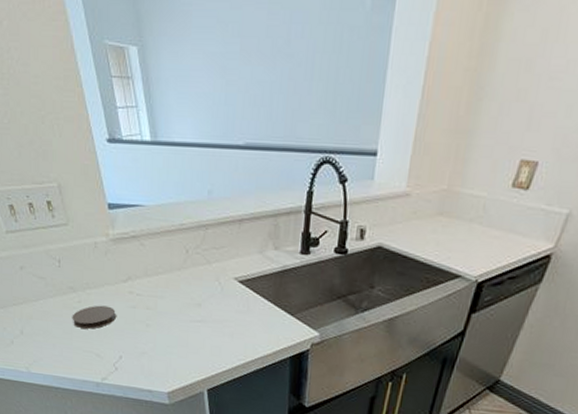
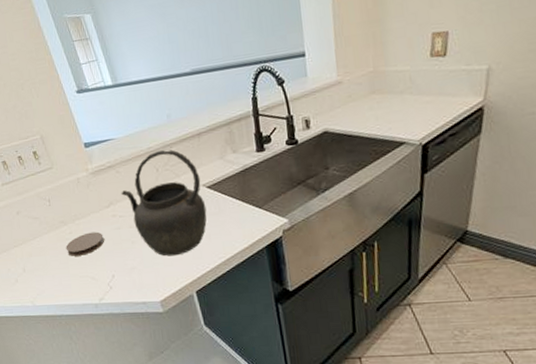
kettle: none [142,230,234,349] -> present [121,149,207,256]

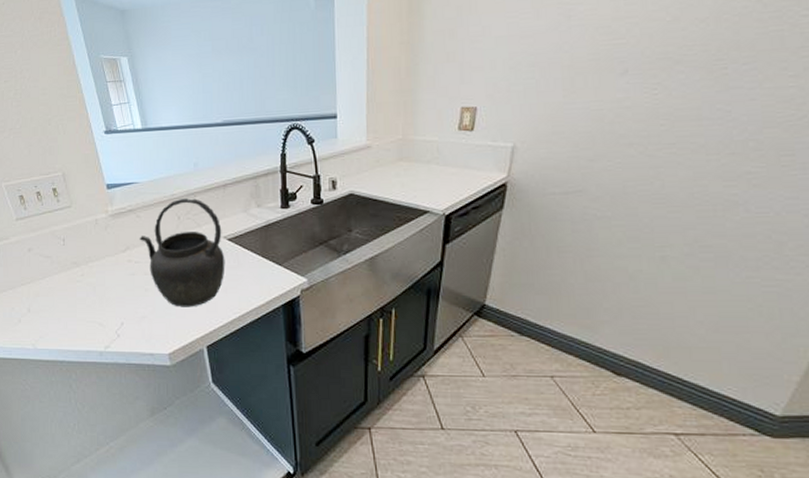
coaster: present [66,231,104,256] -> none [76,276,116,300]

